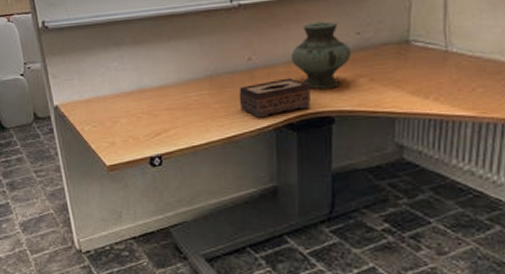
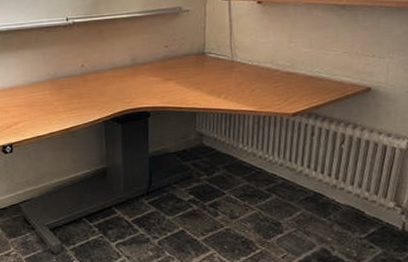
tissue box: present [239,78,310,118] -> none [74,81,131,113]
vase: present [290,21,352,89] -> none [115,36,162,90]

